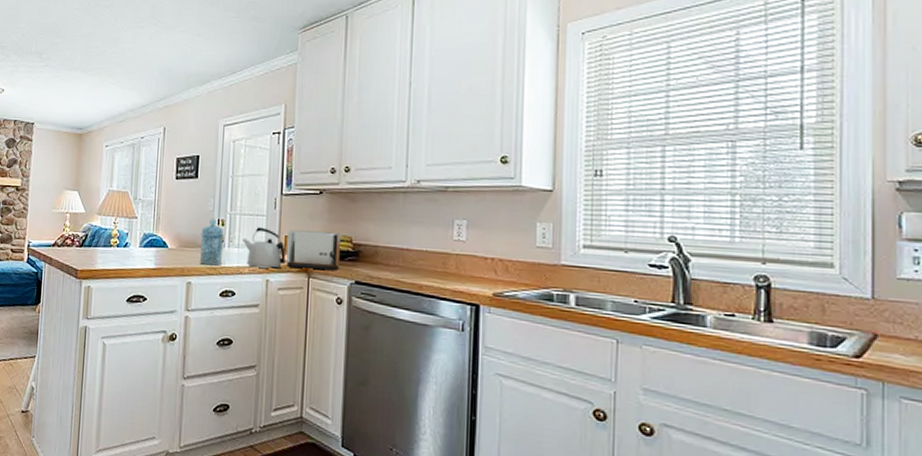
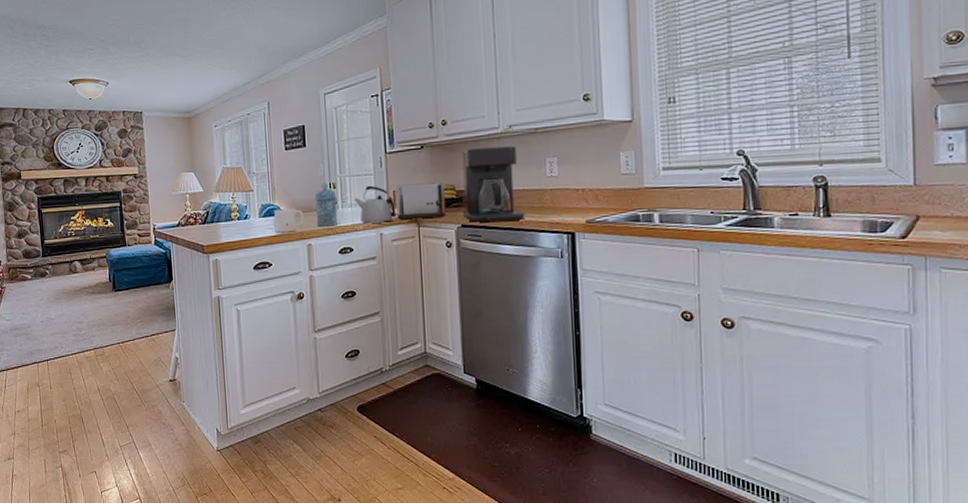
mug: none [155,240,187,267] -> present [274,208,304,233]
coffee maker: none [357,200,426,285] -> present [462,146,525,223]

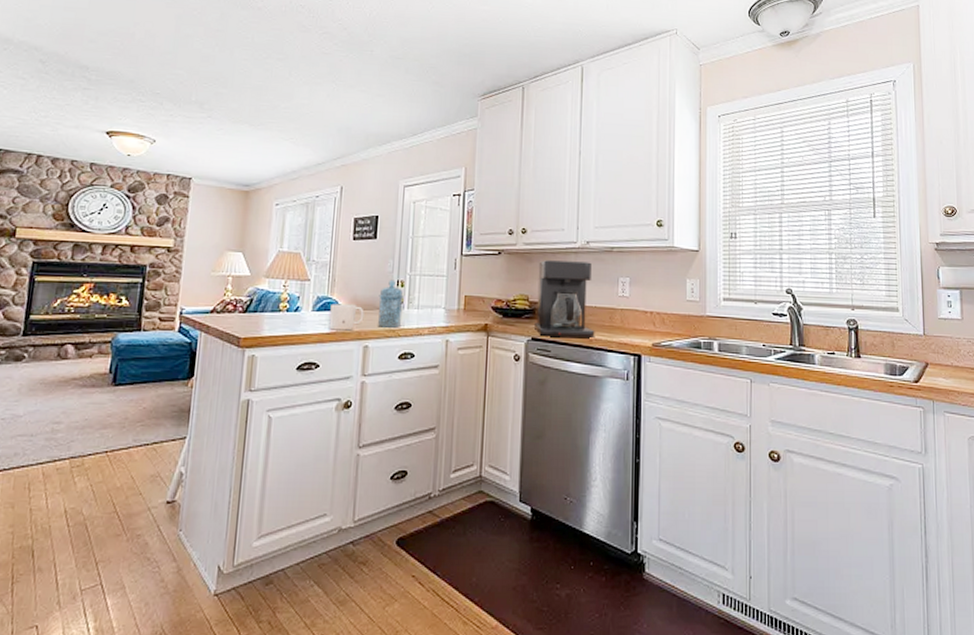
kettle: present [354,185,396,224] -> none [422,287,465,330]
toaster: present [395,182,448,220] -> none [465,290,522,329]

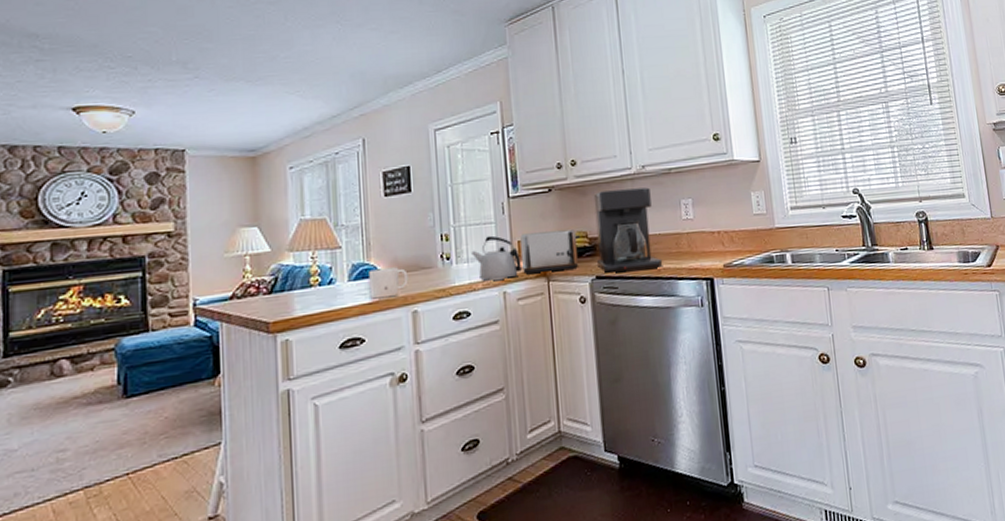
canister: present [378,279,404,328] -> none [422,234,451,289]
kettle: none [422,287,465,330] -> present [471,235,521,282]
toaster: none [465,290,522,329] -> present [520,229,580,275]

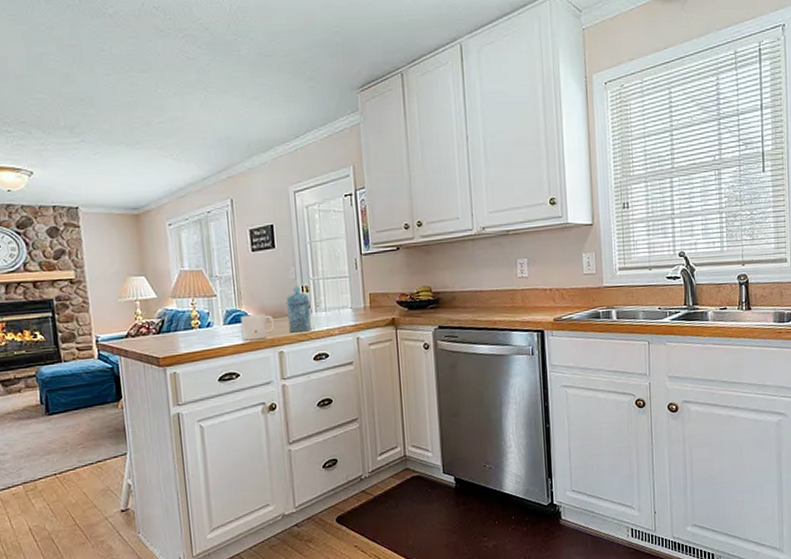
canister: none [422,234,451,289] -> present [286,286,311,333]
kettle: present [471,235,521,282] -> none [329,288,373,329]
toaster: present [520,229,580,275] -> none [371,284,425,323]
coffee maker: present [593,187,663,274] -> none [437,247,499,324]

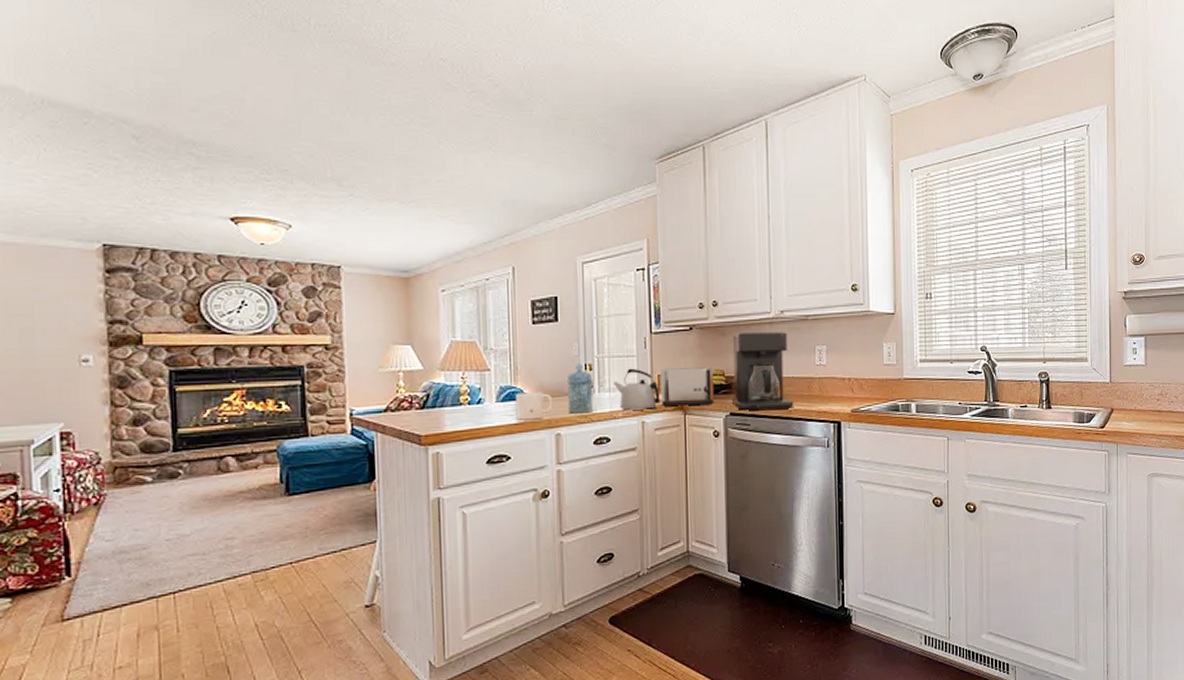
kettle: none [329,288,373,329] -> present [613,368,660,411]
toaster: none [371,284,425,323] -> present [660,367,717,407]
coffee maker: none [437,247,499,324] -> present [731,332,794,411]

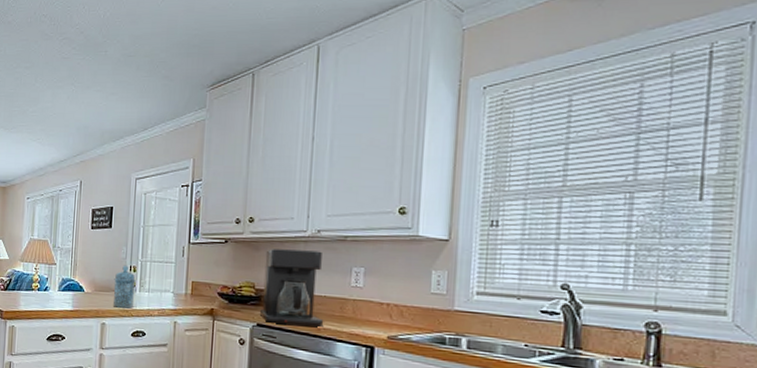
mug: present [516,392,553,420] -> none [72,285,102,309]
kettle: present [613,368,660,411] -> none [153,273,192,312]
toaster: present [660,367,717,407] -> none [192,276,248,314]

